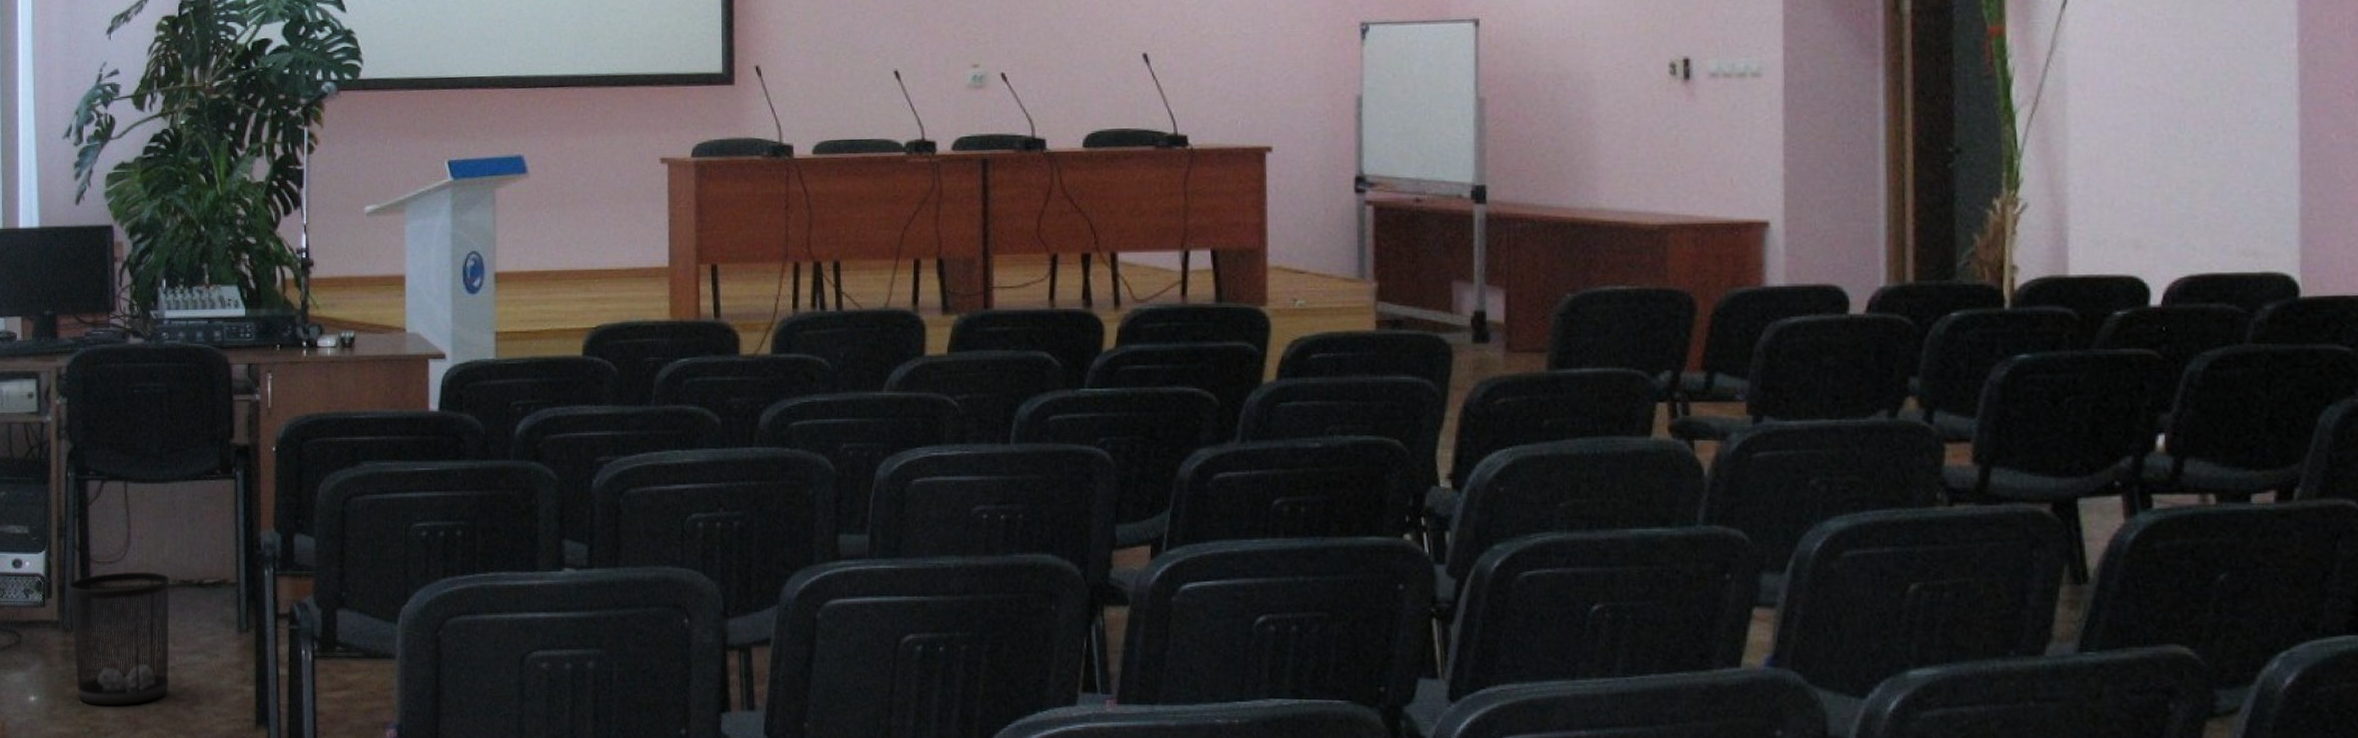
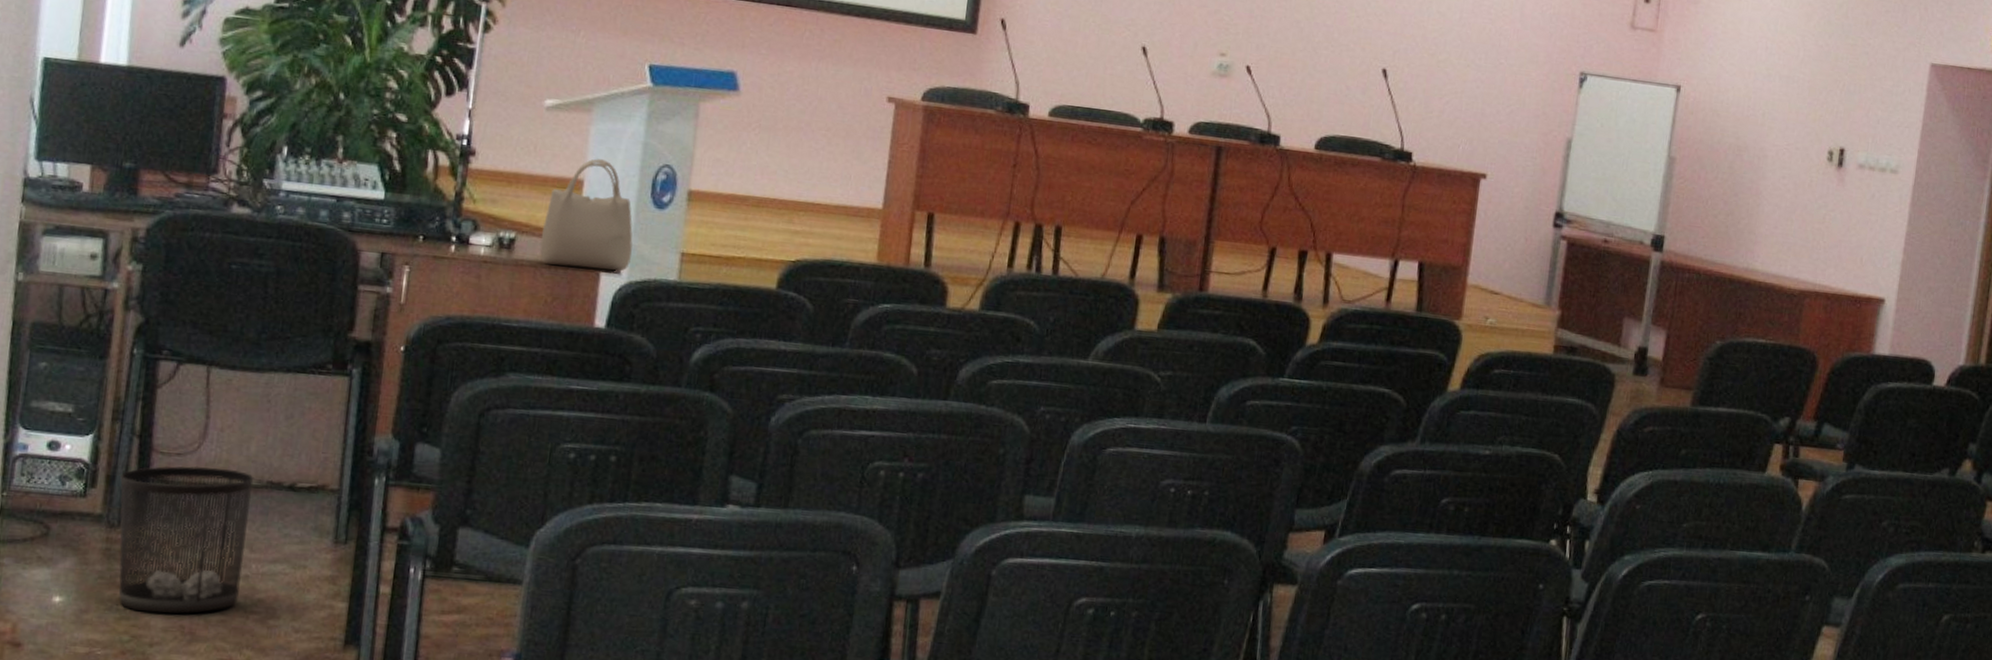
handbag: none [375,254,453,357] -> present [539,159,633,272]

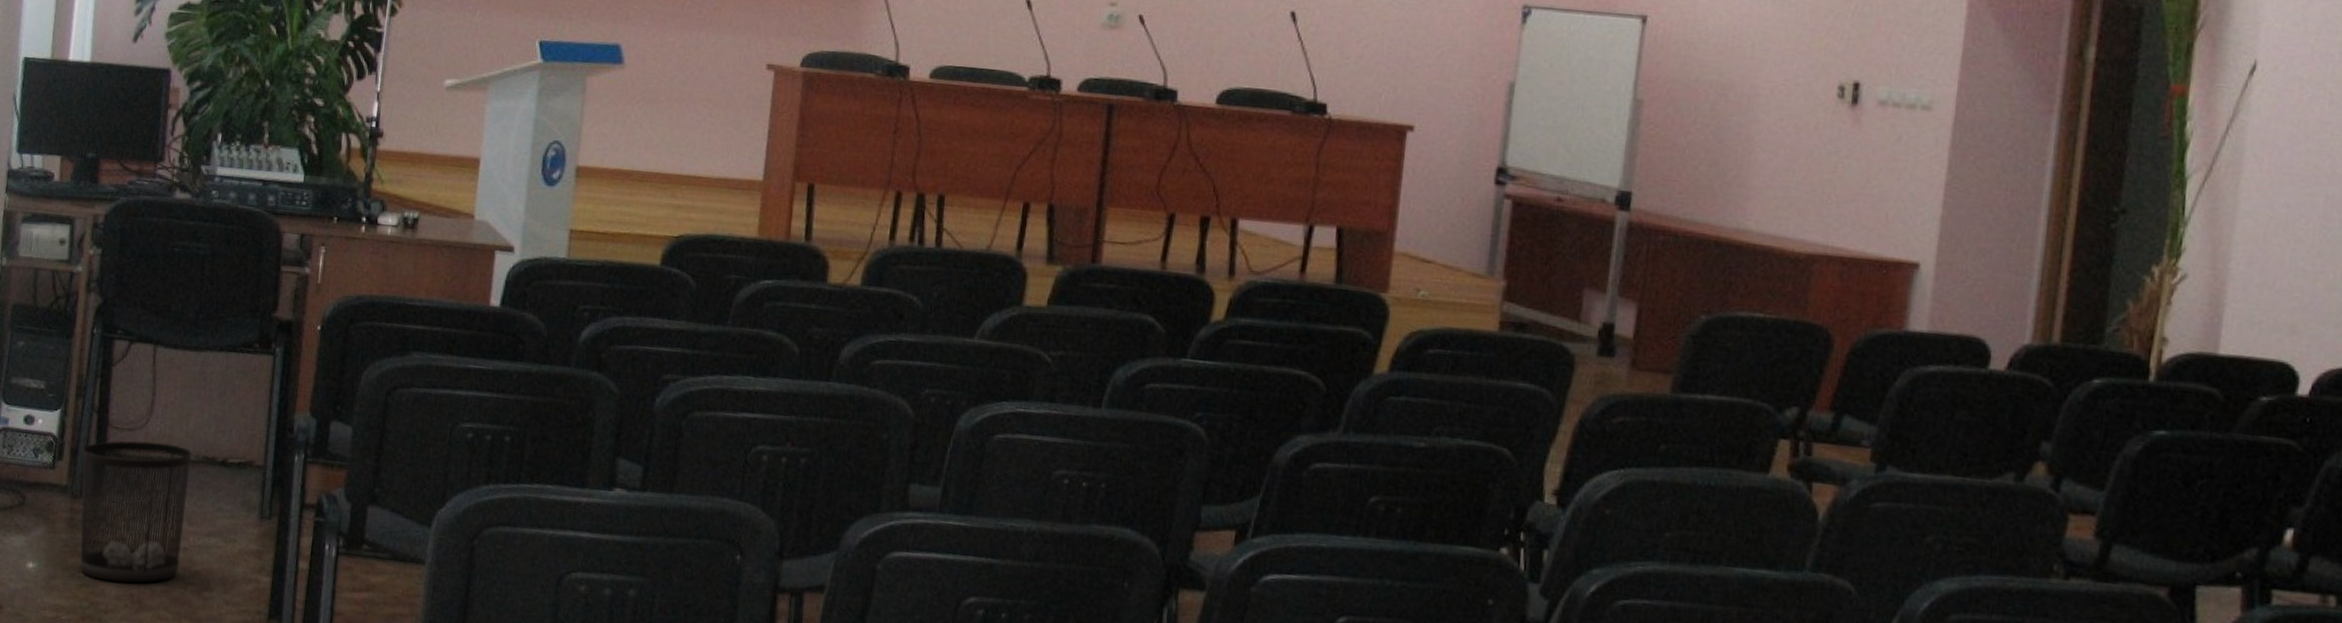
handbag: present [539,159,633,272] -> none [440,137,525,250]

